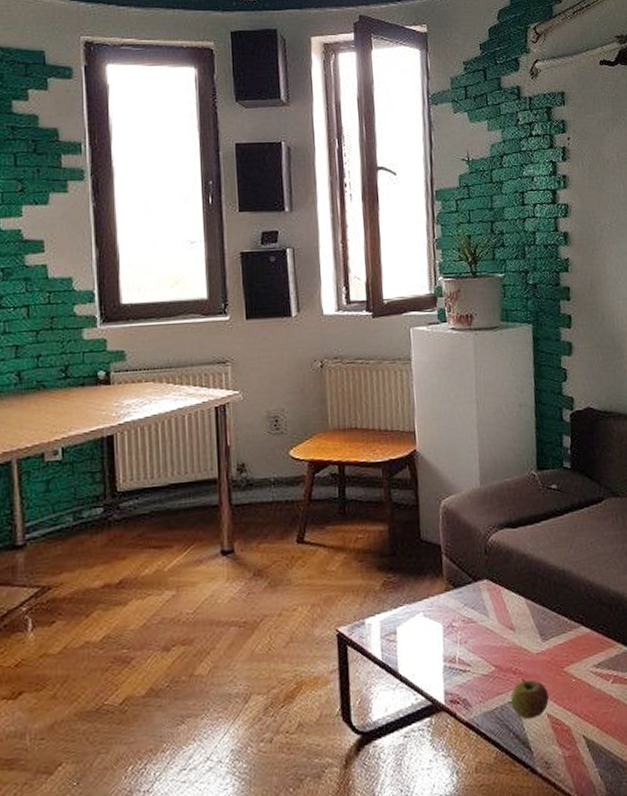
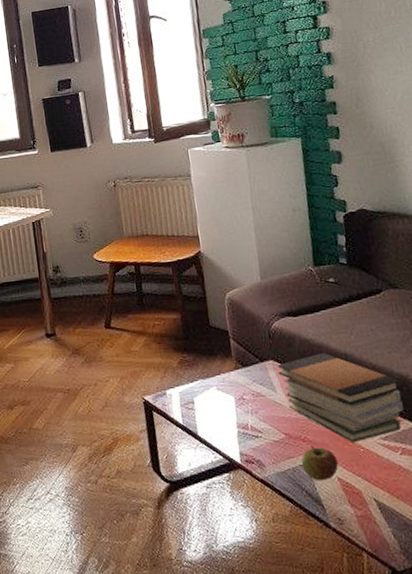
book stack: none [491,570,618,673] -> present [277,353,404,443]

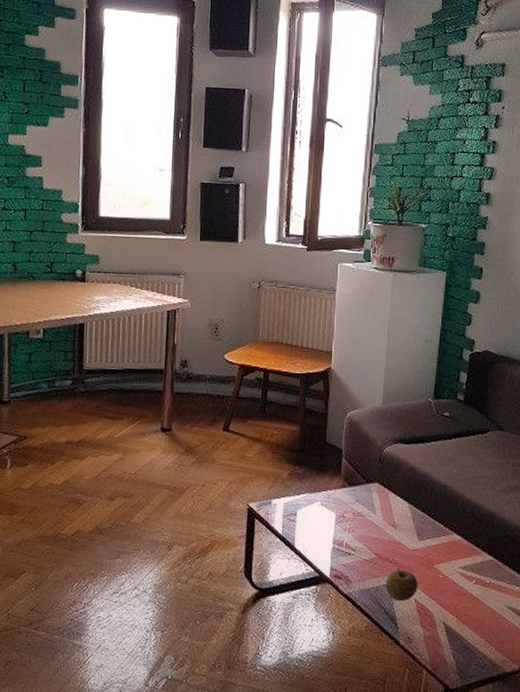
book stack: present [277,353,404,443] -> none [381,482,487,569]

